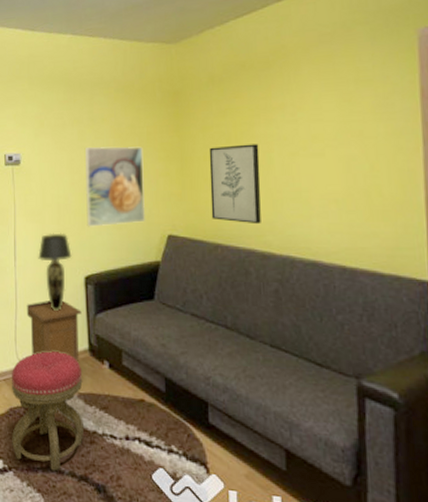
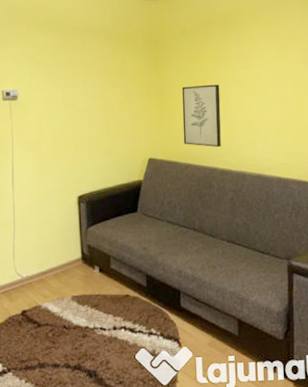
stool: present [12,351,85,471] -> none [10,262,78,366]
nightstand: present [26,301,82,363] -> none [24,219,75,270]
table lamp: present [38,233,72,311] -> none [35,159,66,227]
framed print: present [85,146,146,227] -> none [77,85,131,154]

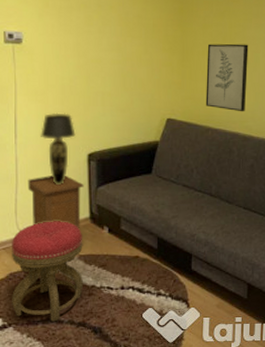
stool: none [10,262,78,366] -> present [12,221,84,322]
nightstand: none [24,219,75,270] -> present [27,176,84,229]
table lamp: none [35,159,66,227] -> present [41,113,76,184]

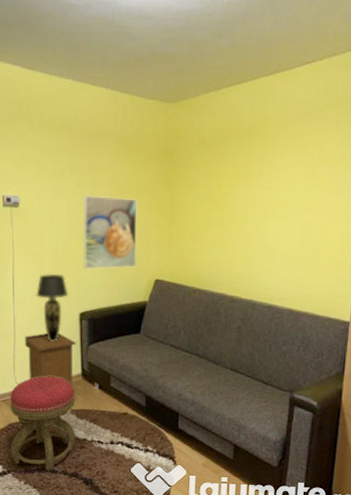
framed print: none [90,33,149,109] -> present [82,196,138,270]
wall art: present [205,43,249,112] -> none [193,204,237,274]

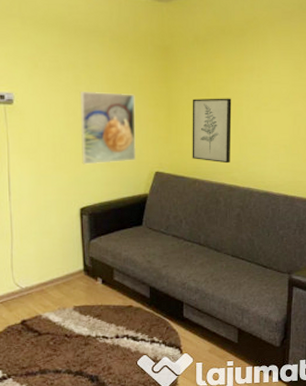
stool: present [11,376,76,471] -> none [9,274,80,372]
nightstand: present [24,333,76,385] -> none [22,230,77,282]
table lamp: present [36,273,68,342] -> none [34,169,68,239]
wall art: none [193,204,237,274] -> present [192,98,232,164]

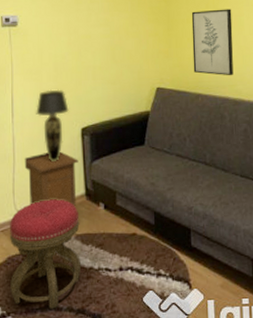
stool: none [9,274,80,372] -> present [10,199,82,309]
nightstand: none [22,230,77,282] -> present [24,152,79,207]
table lamp: none [34,169,68,239] -> present [36,89,69,161]
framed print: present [80,92,137,165] -> none [81,10,138,83]

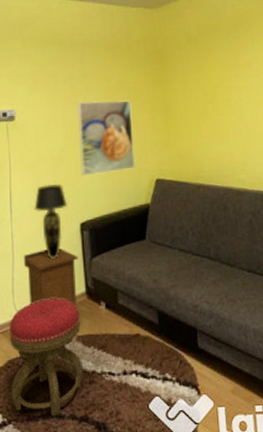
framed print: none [81,10,138,83] -> present [78,100,136,176]
wall art: present [191,9,234,76] -> none [189,95,235,165]

